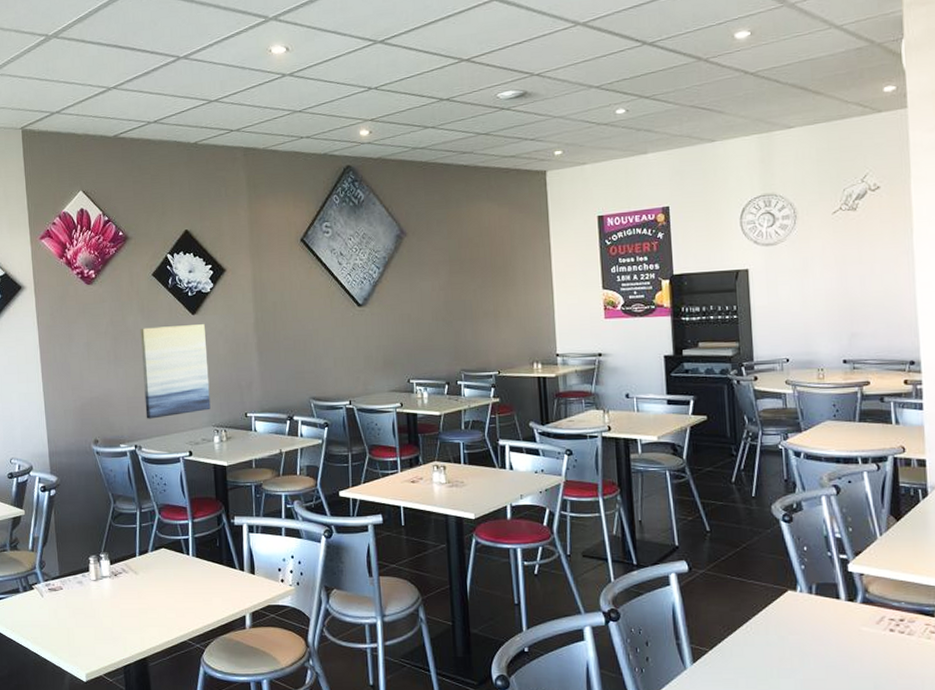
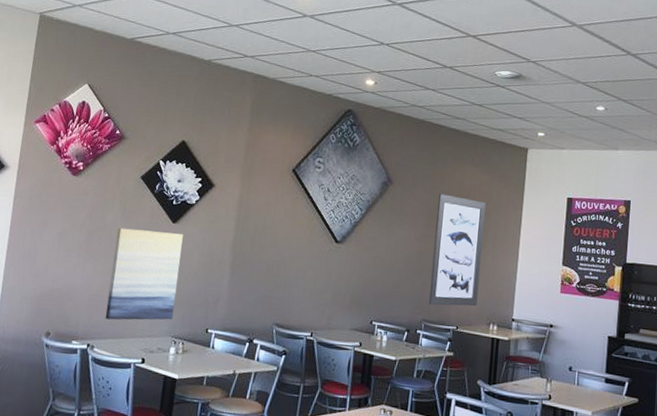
wall art: none [458,236,517,353] -> present [428,193,487,306]

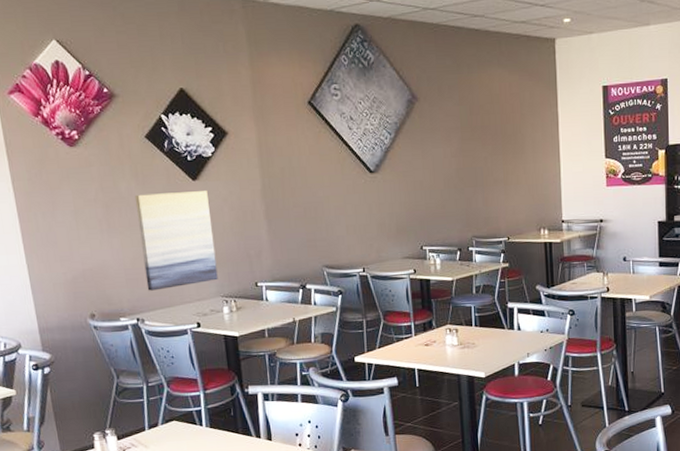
wall art: present [428,193,487,306] -> none [469,102,525,220]

